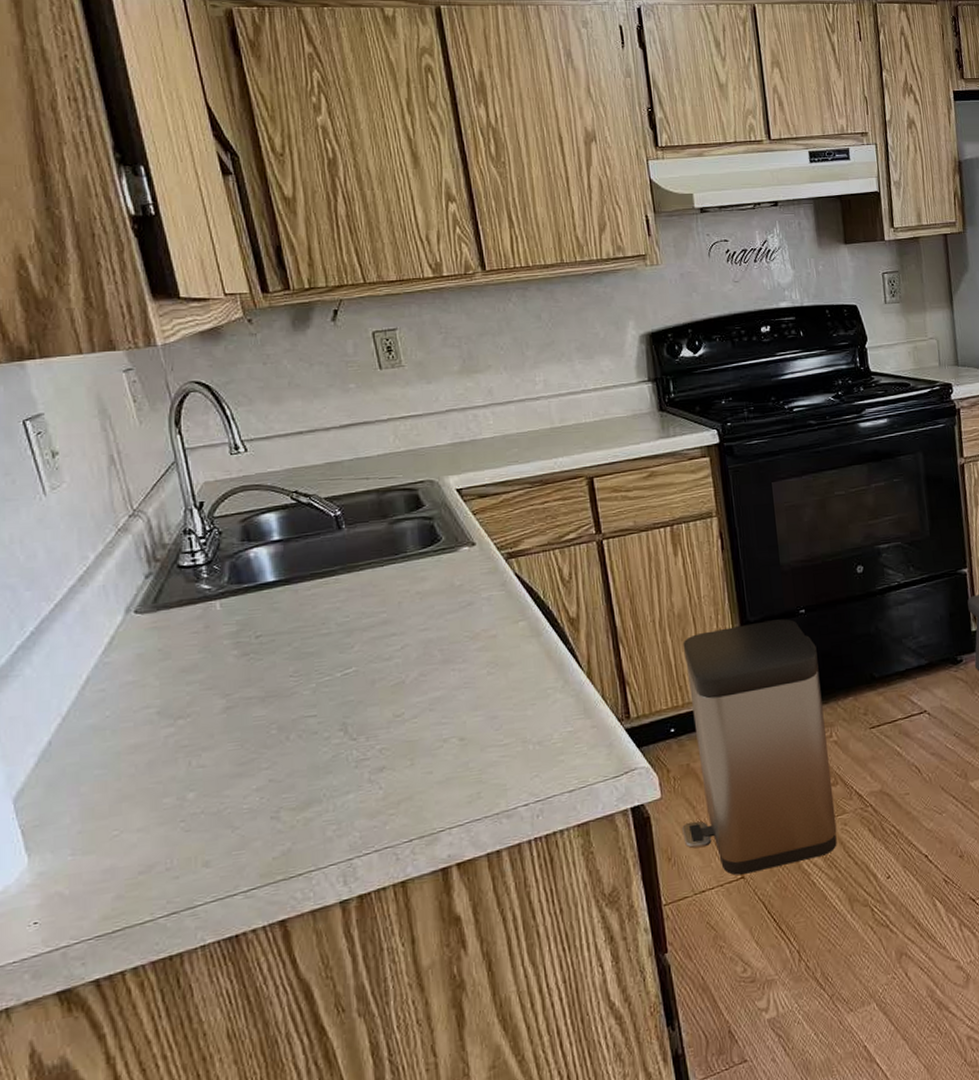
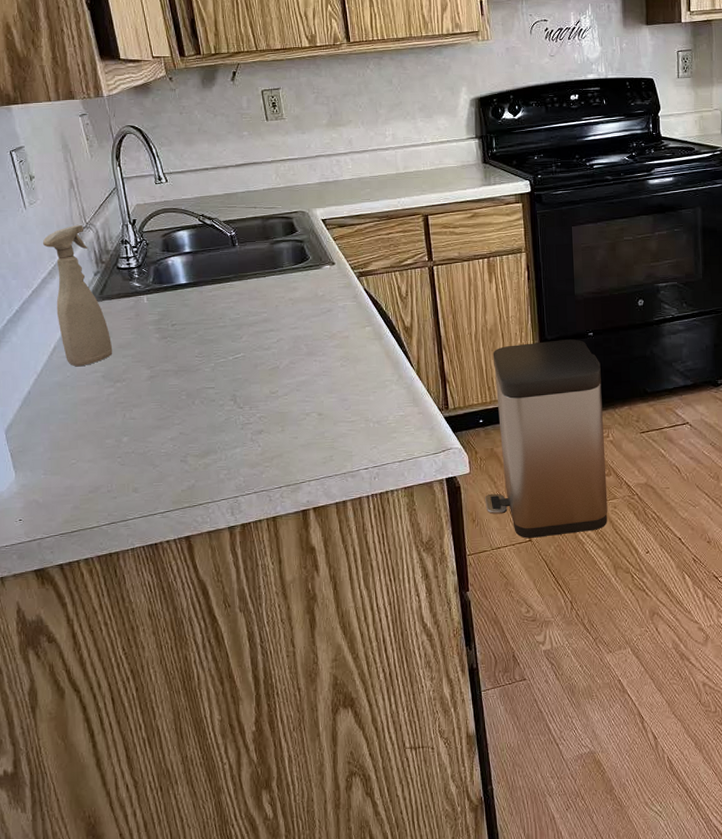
spray bottle: none [71,512,172,703] -> present [43,224,113,367]

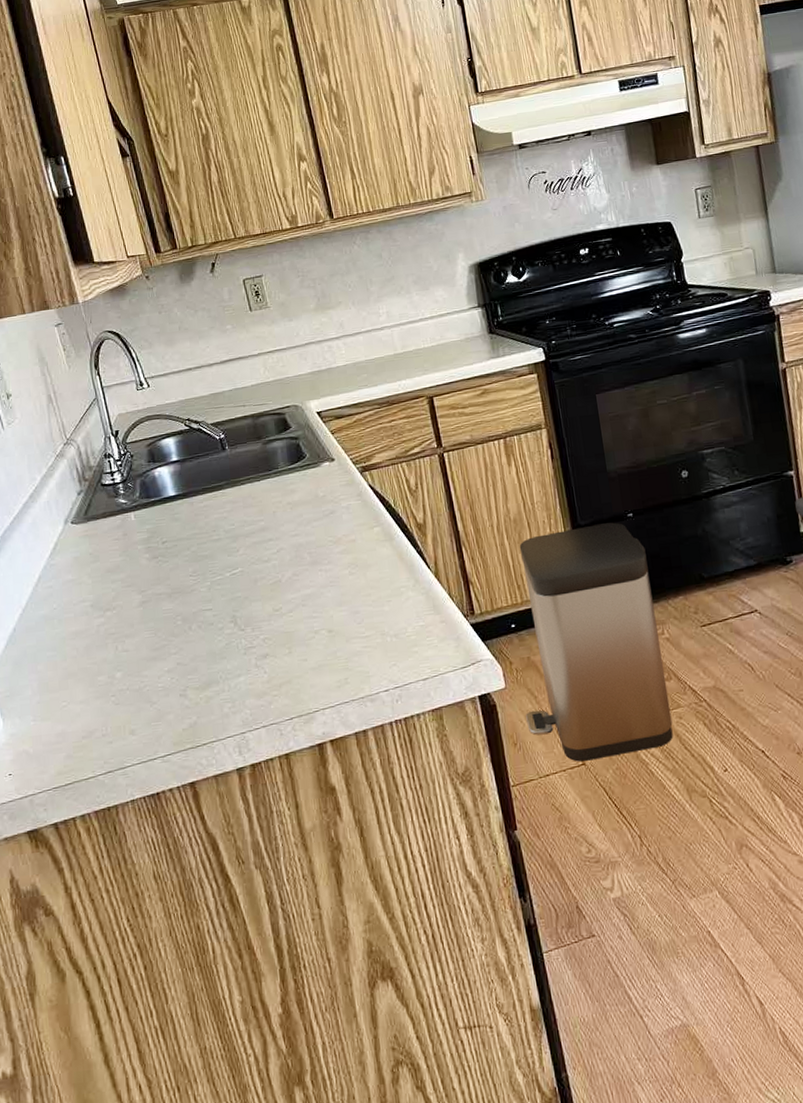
spray bottle: present [43,224,113,367] -> none [23,441,101,597]

